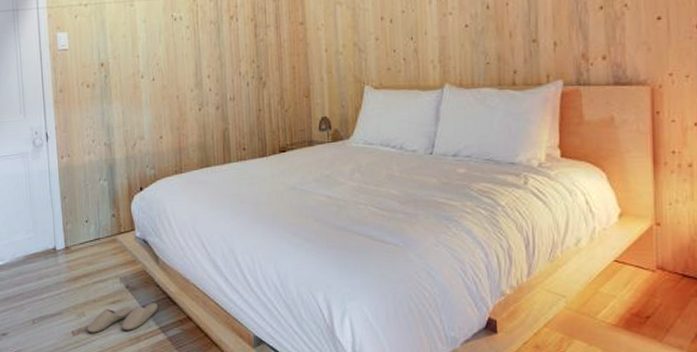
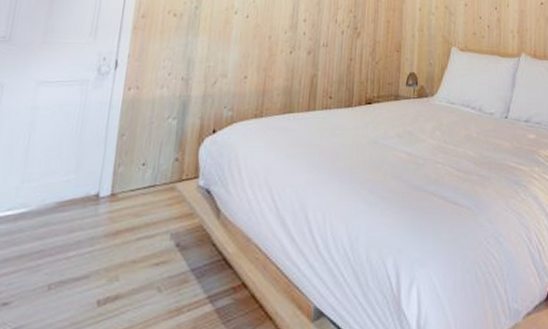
slippers: present [87,303,158,333] -> none [117,266,211,303]

